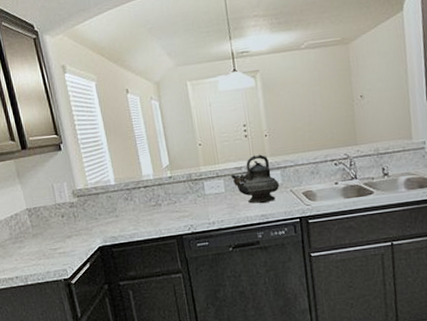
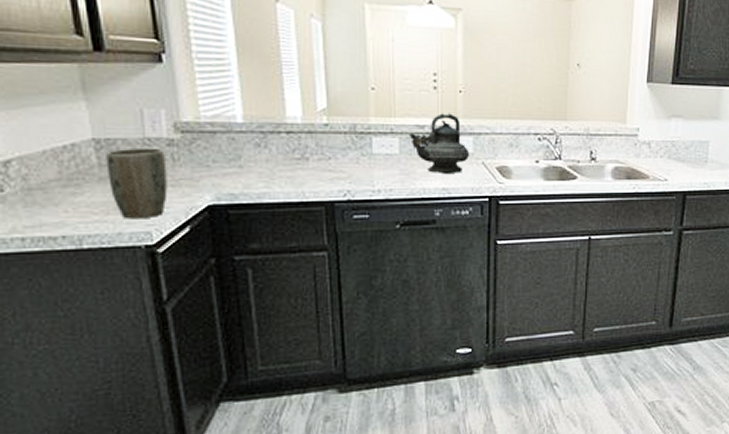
plant pot: none [35,210,74,262] -> present [106,147,168,219]

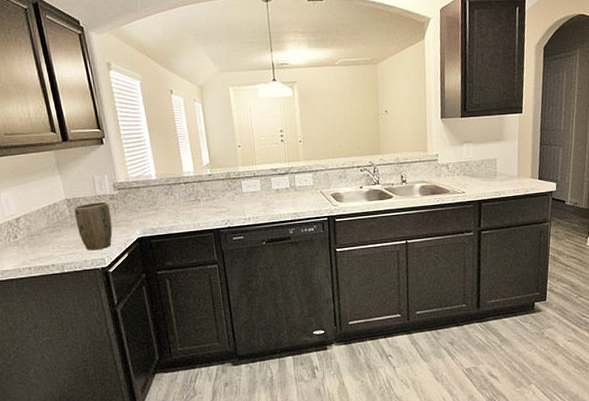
teapot: present [409,113,470,175] -> none [266,158,311,203]

